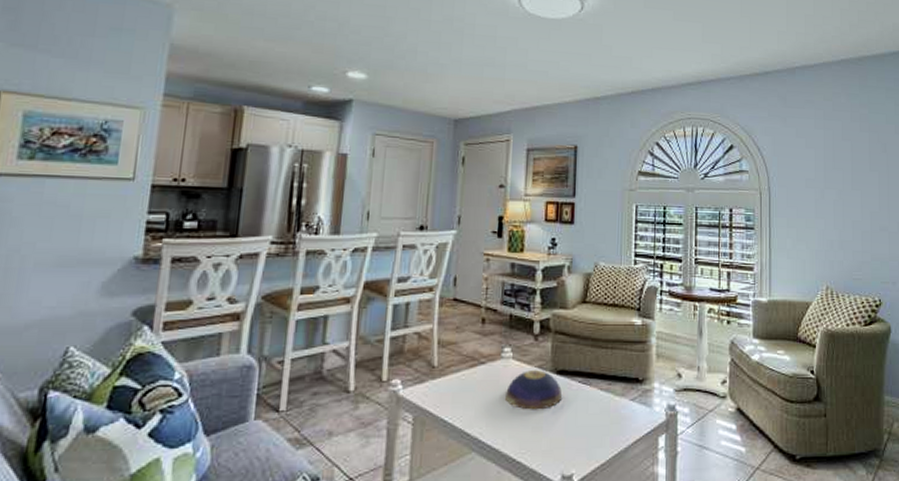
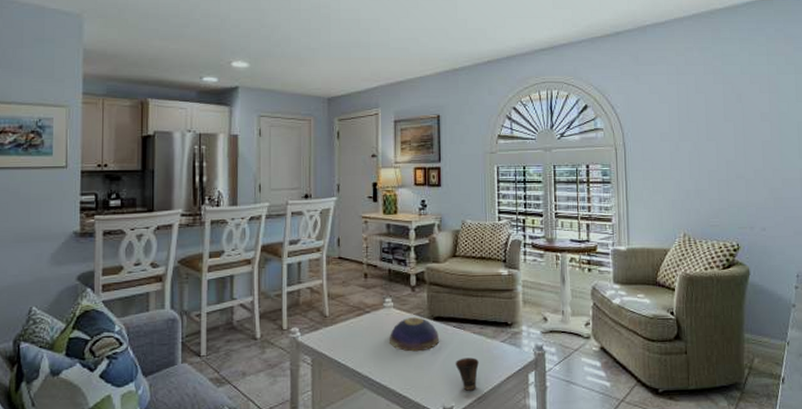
cup: none [578,417,605,456] -> present [455,357,479,391]

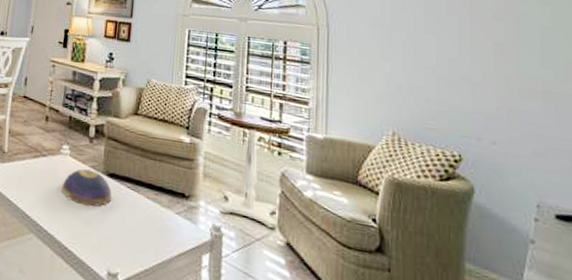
cup: present [455,357,479,391] -> none [125,222,150,260]

